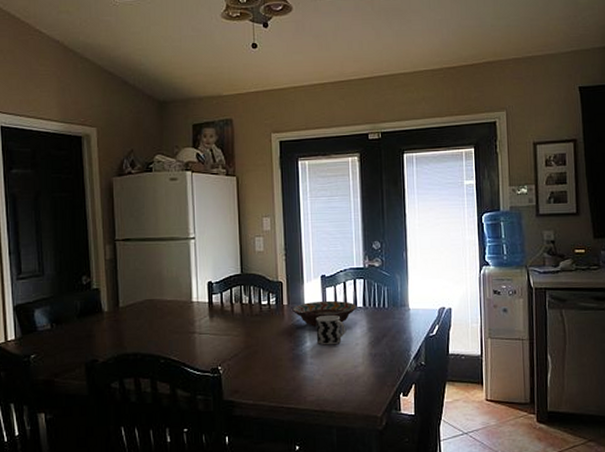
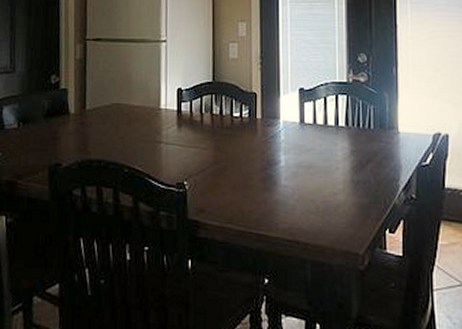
decorative bowl: present [292,300,357,327] -> none [266,116,339,145]
cup: present [315,314,345,345] -> none [292,132,324,167]

